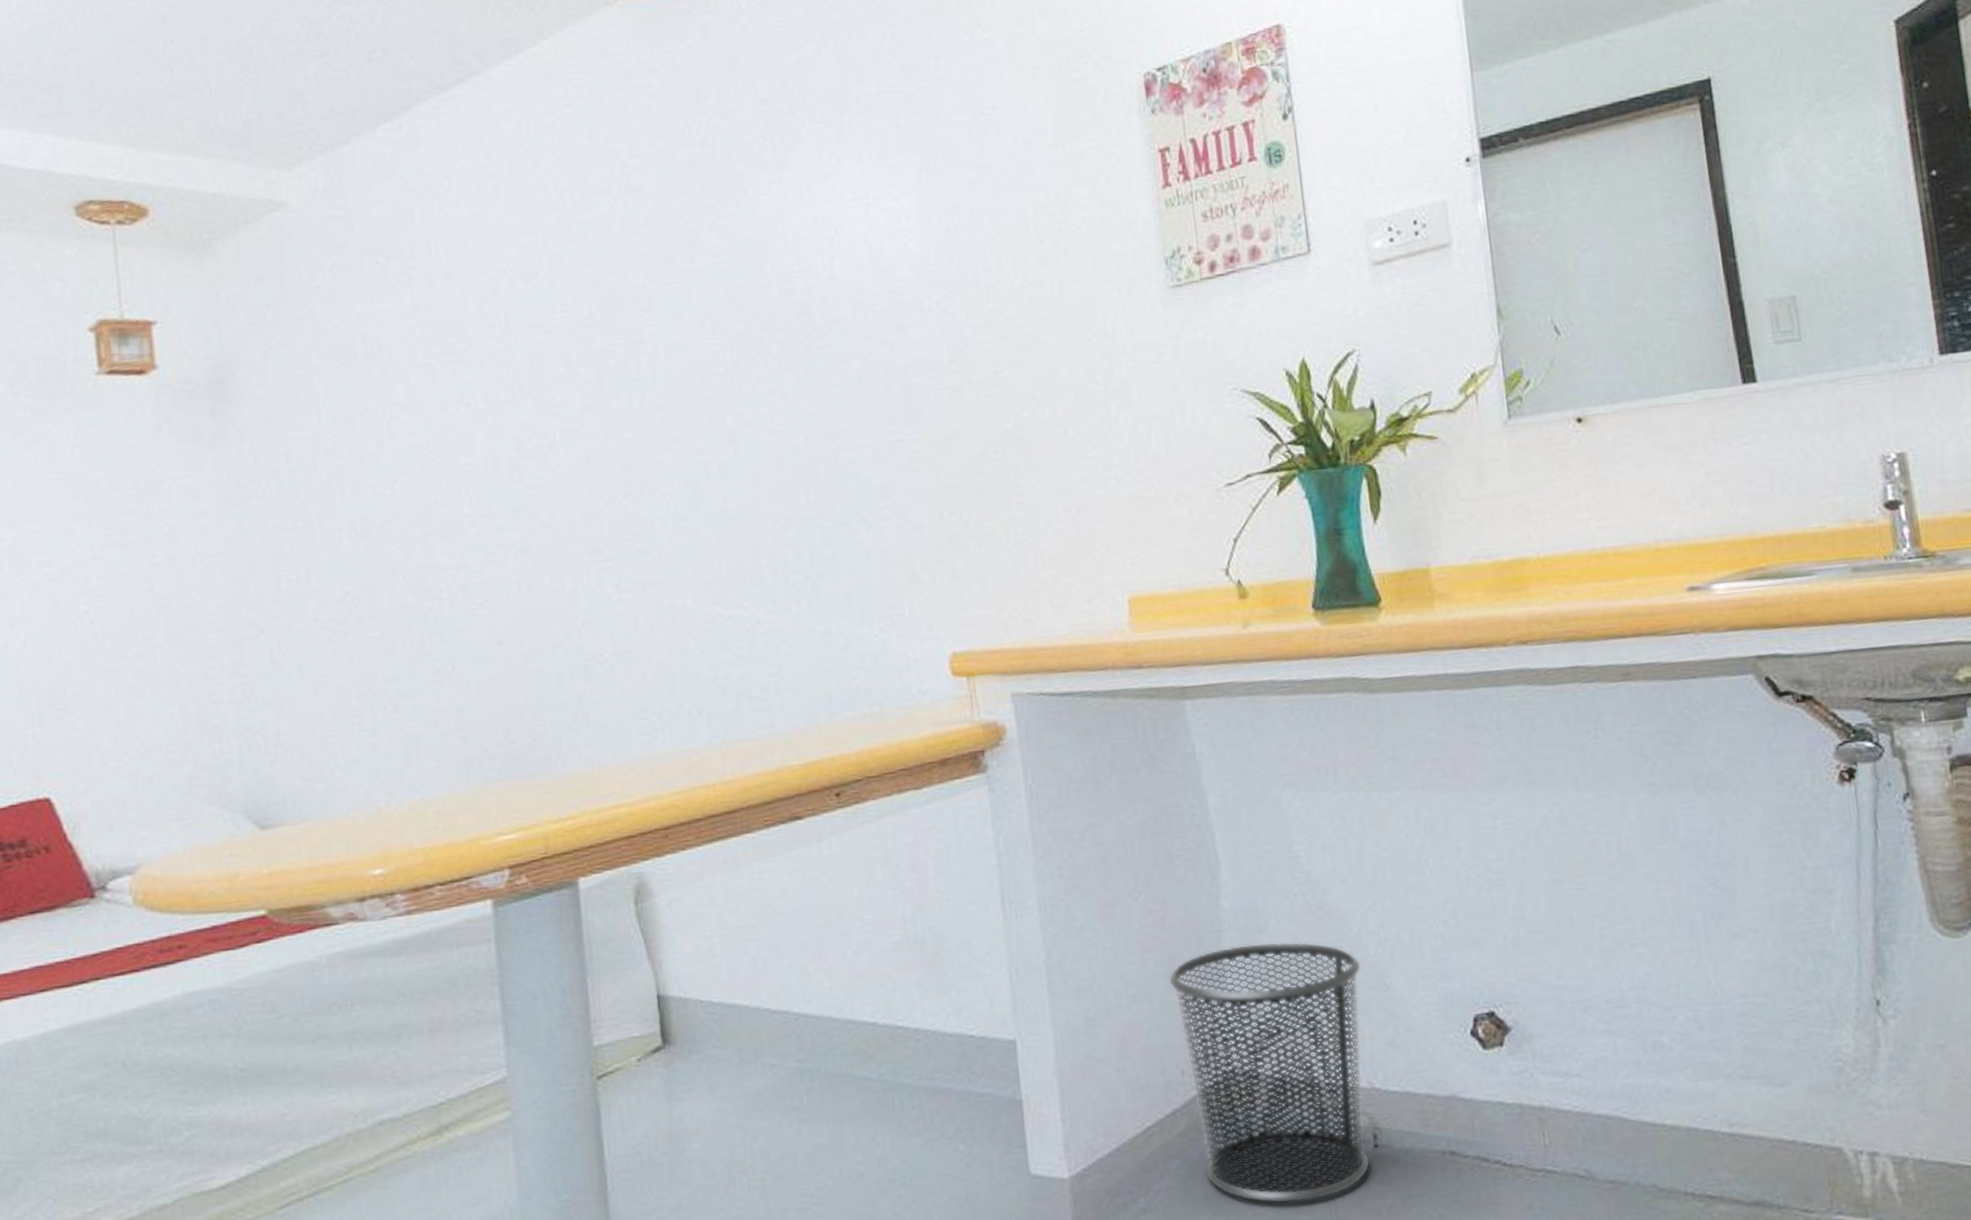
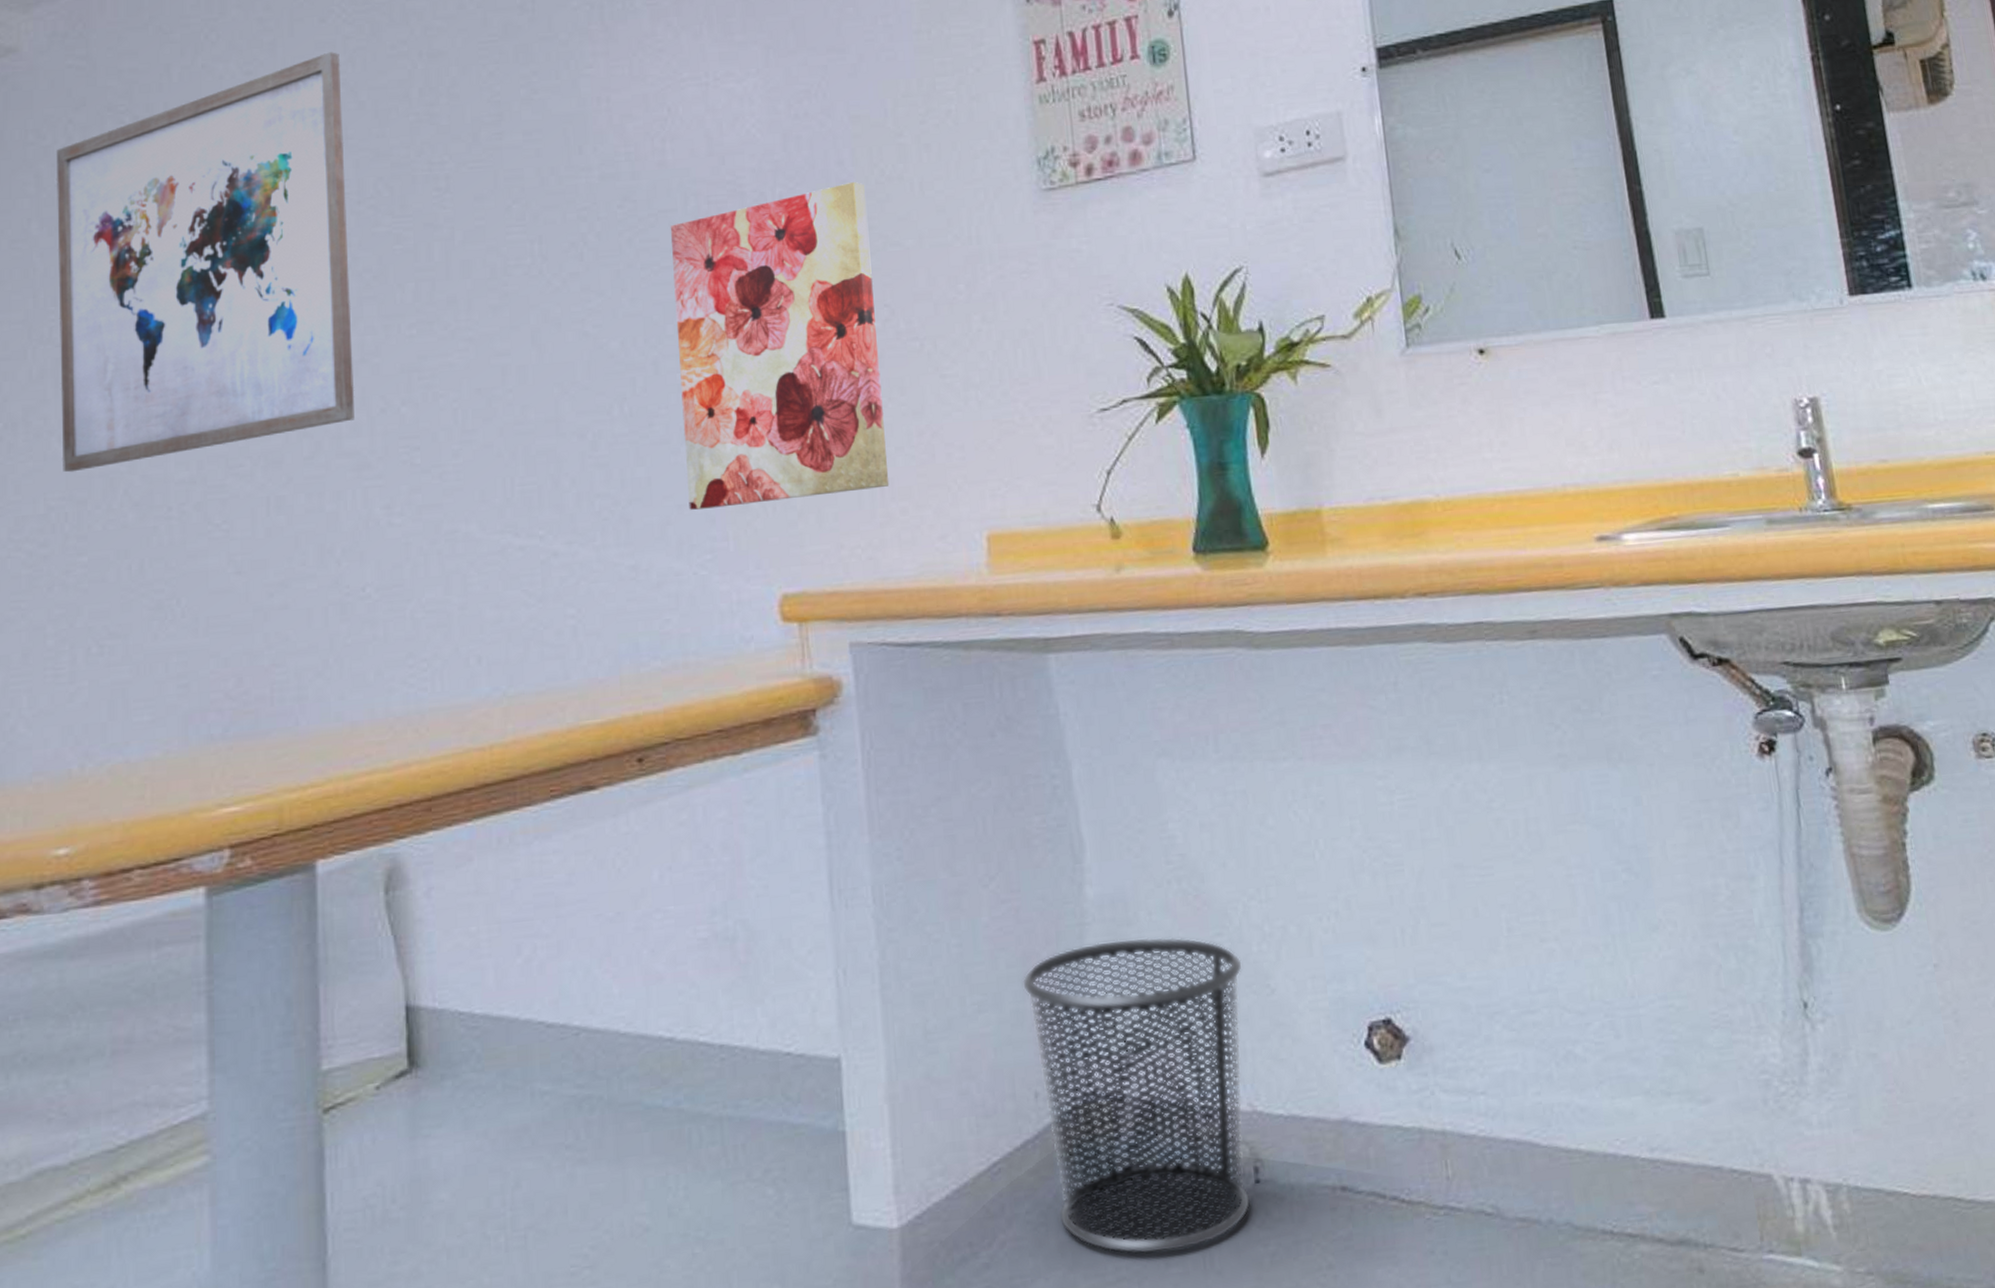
wall art: none [326,192,585,563] -> present [57,52,355,473]
wall art: none [841,286,1041,582] -> present [670,181,890,510]

